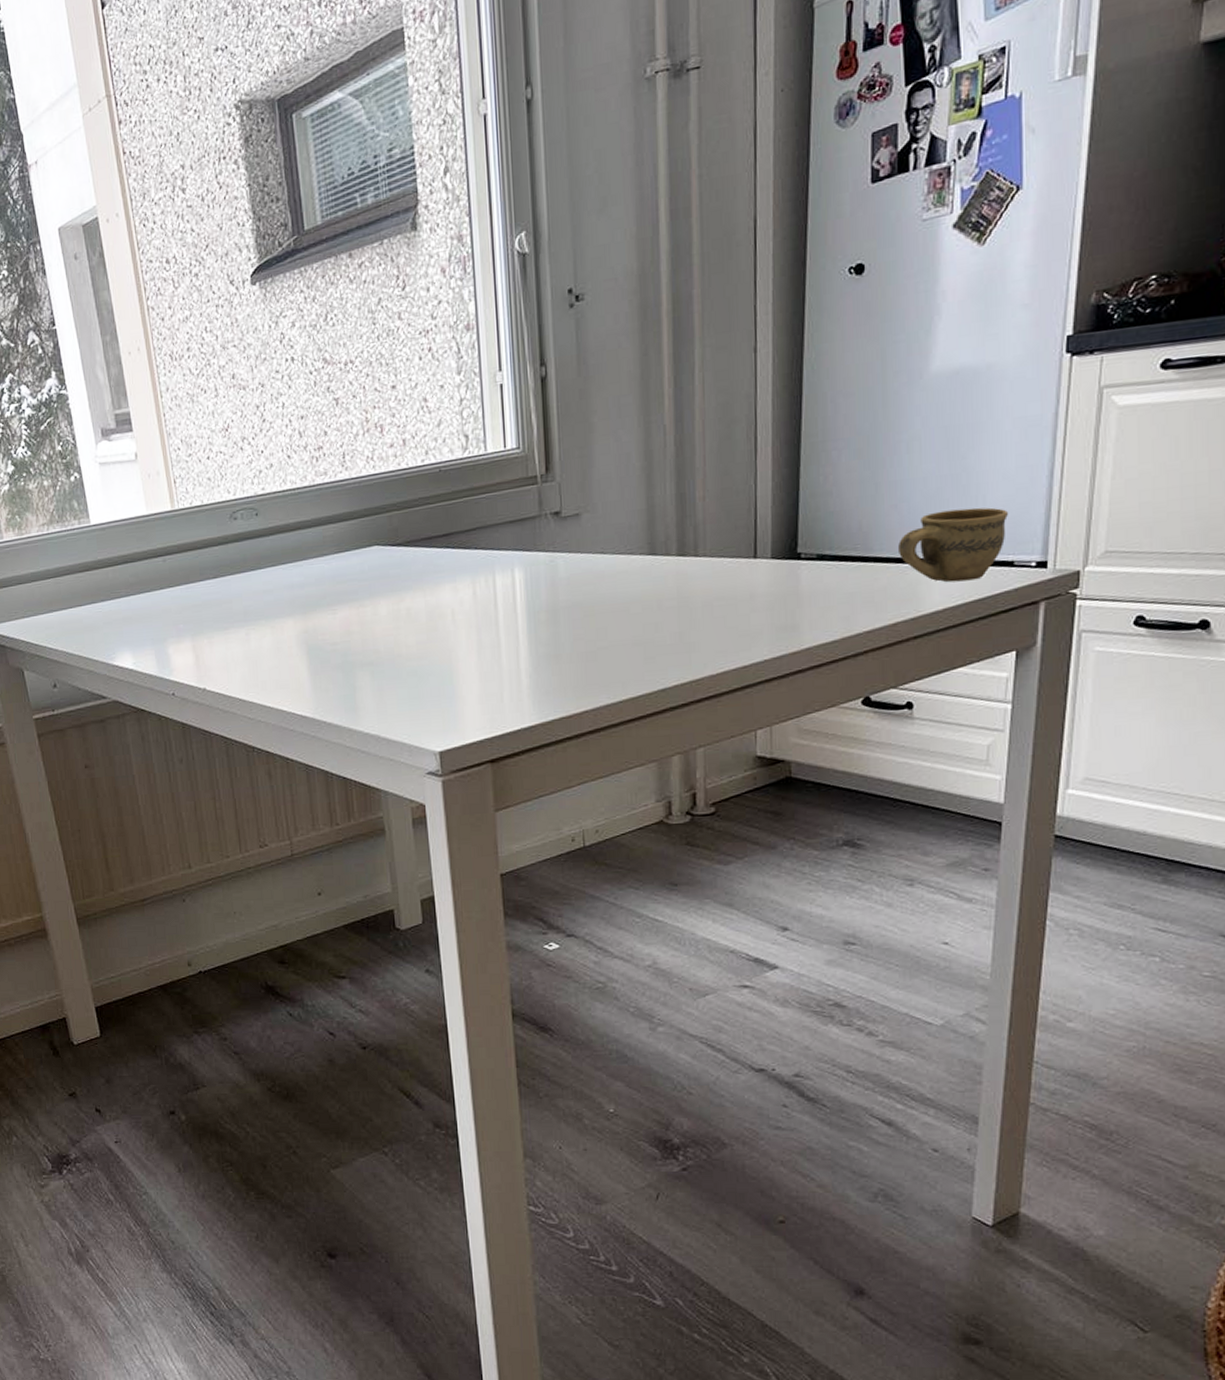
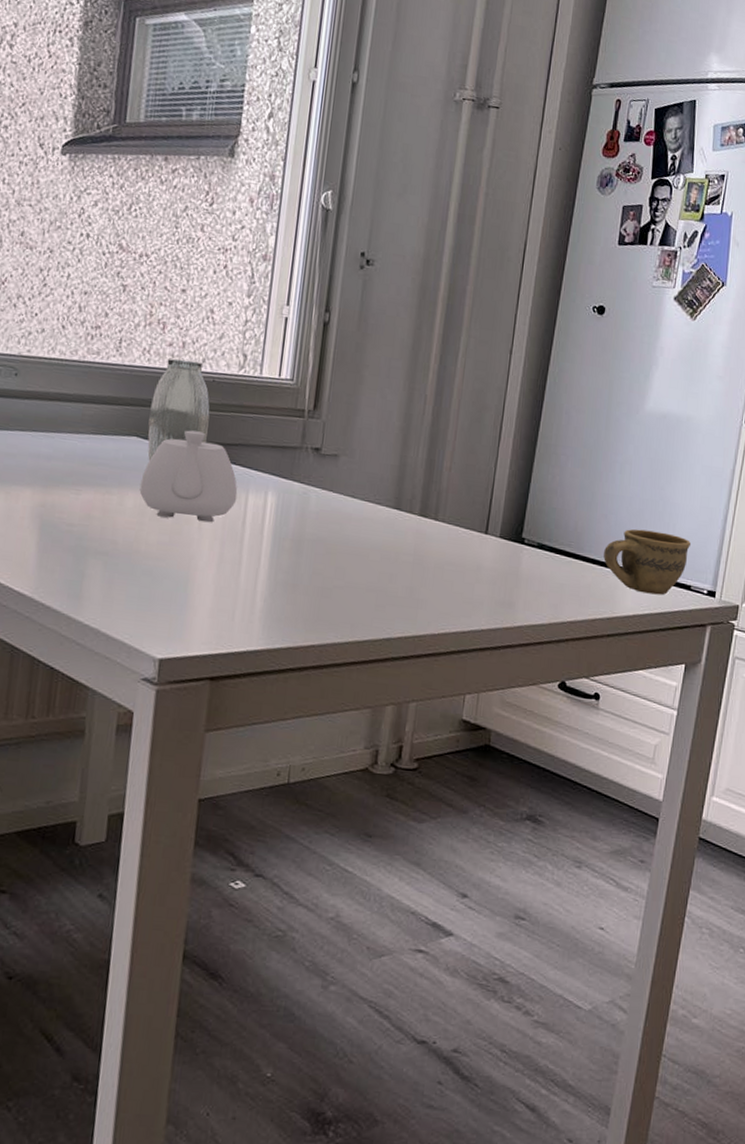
vase: none [384,455,444,566] -> present [147,358,210,461]
teapot: none [389,525,485,618] -> present [139,430,238,523]

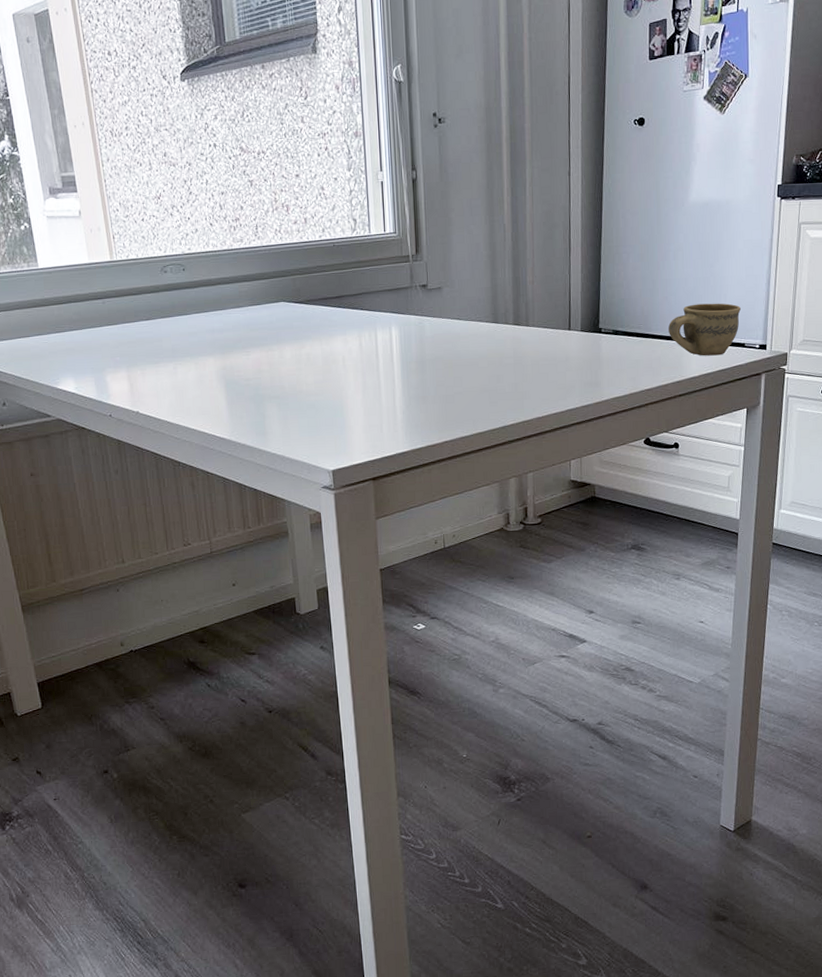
teapot: present [139,430,238,523] -> none [293,288,369,362]
vase: present [147,358,210,461] -> none [289,232,337,319]

